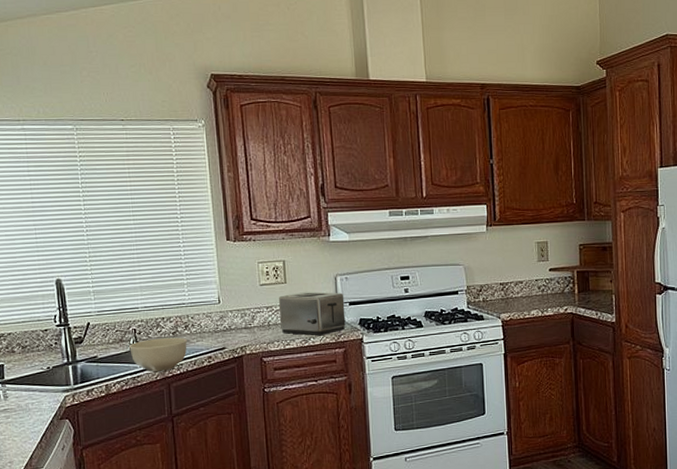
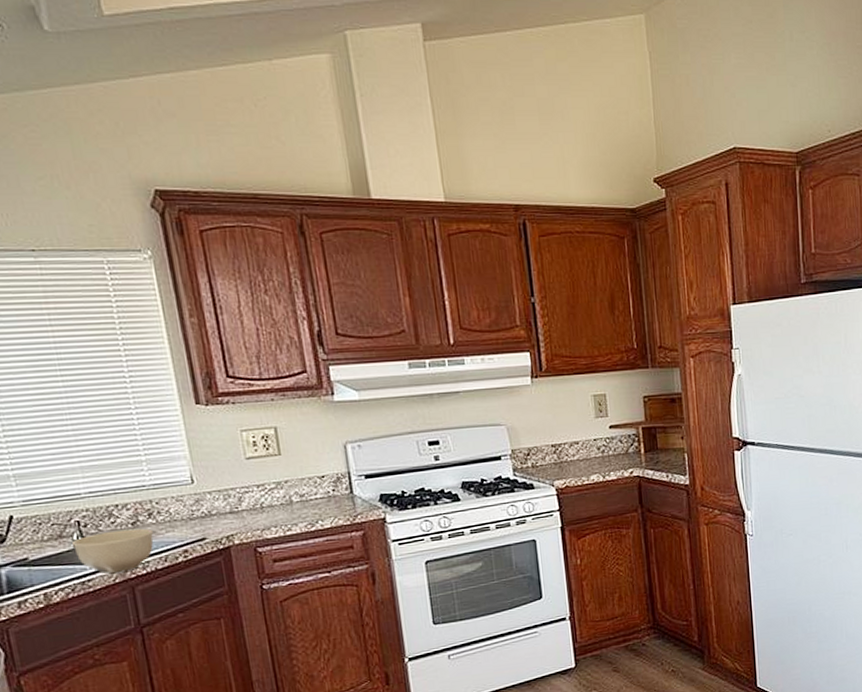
toaster: present [278,292,346,336] -> none [271,463,363,518]

